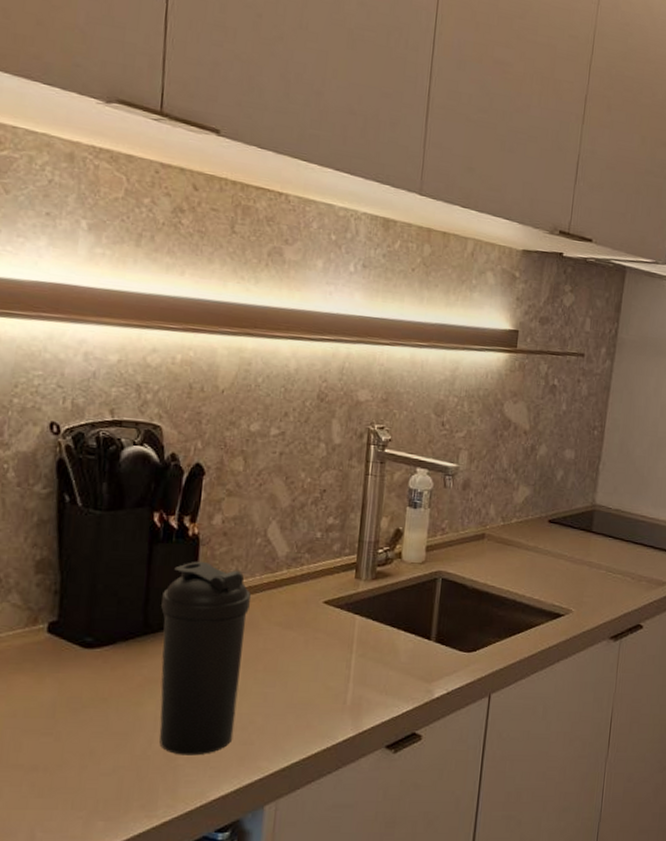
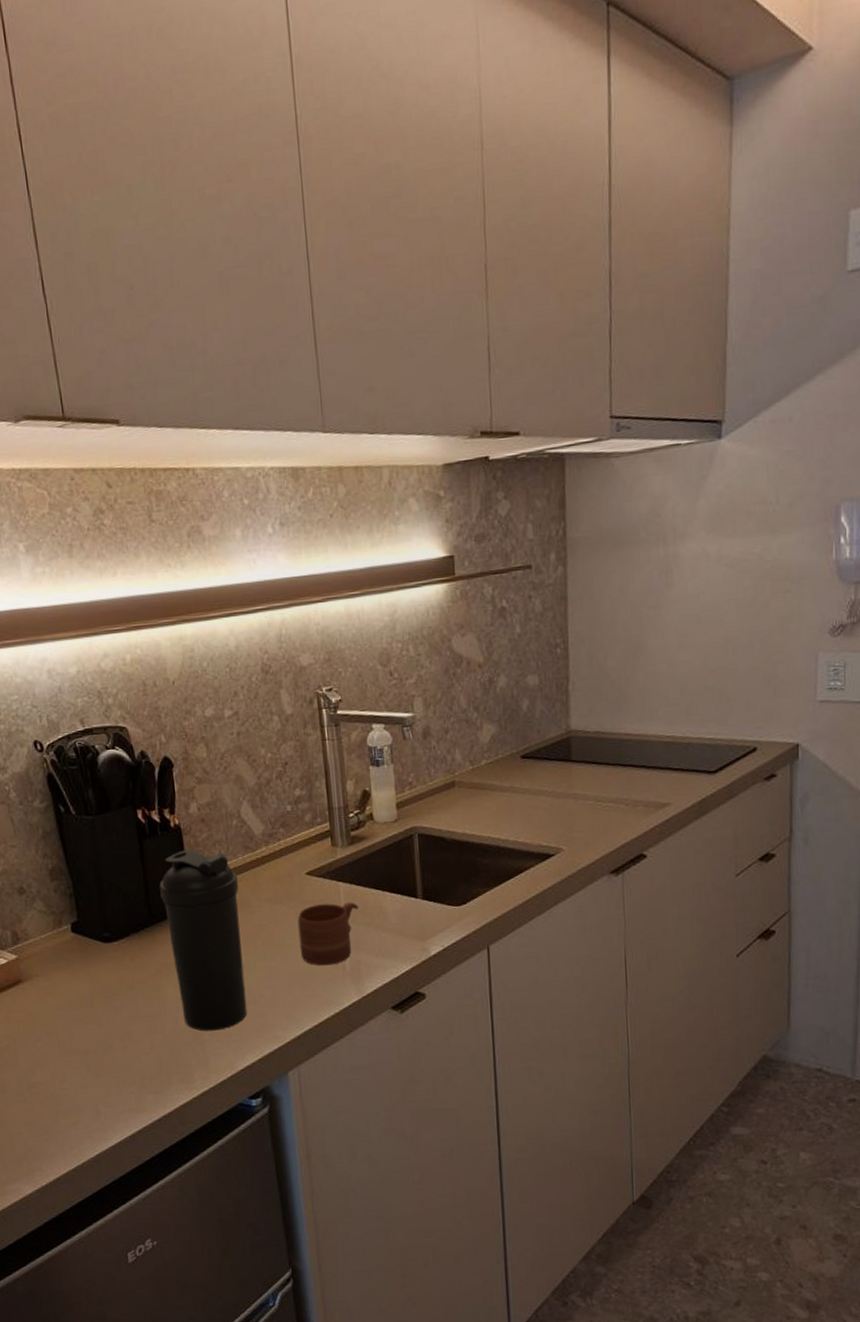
mug: none [302,634,372,698] -> present [297,902,359,966]

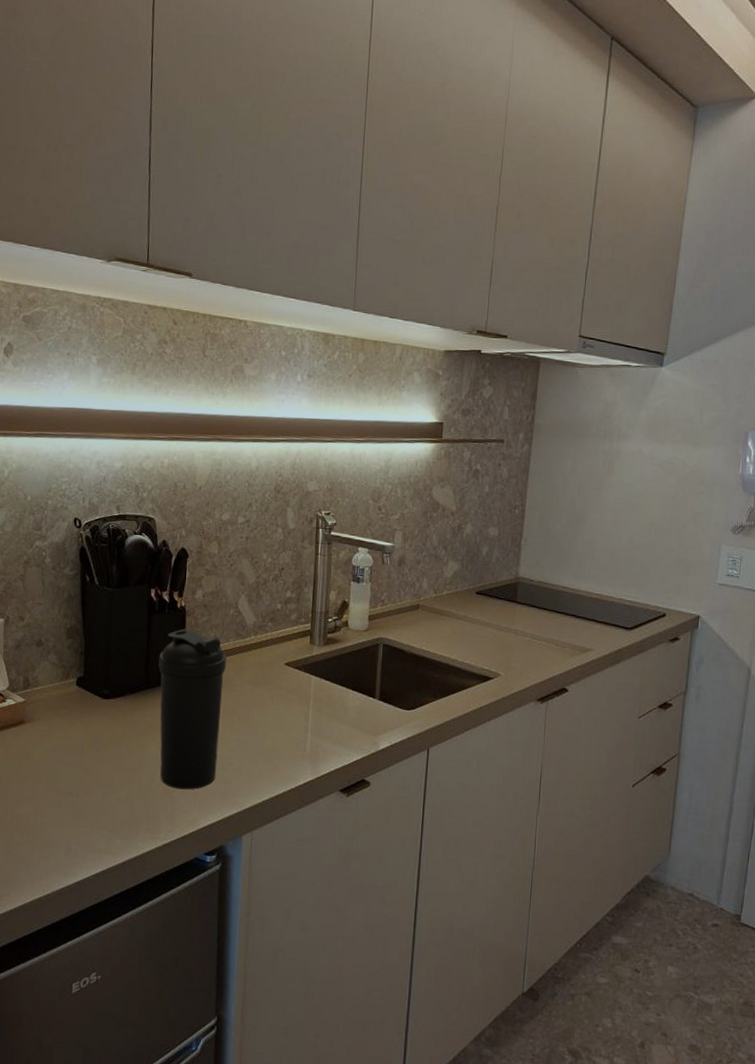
mug: present [297,902,359,966] -> none [269,691,325,746]

